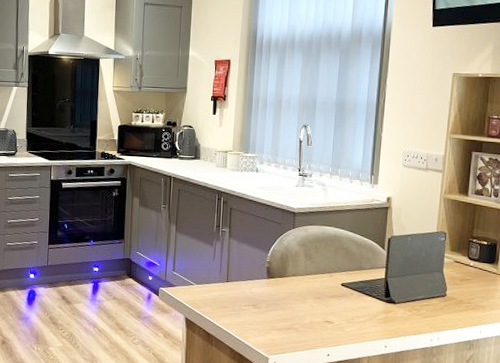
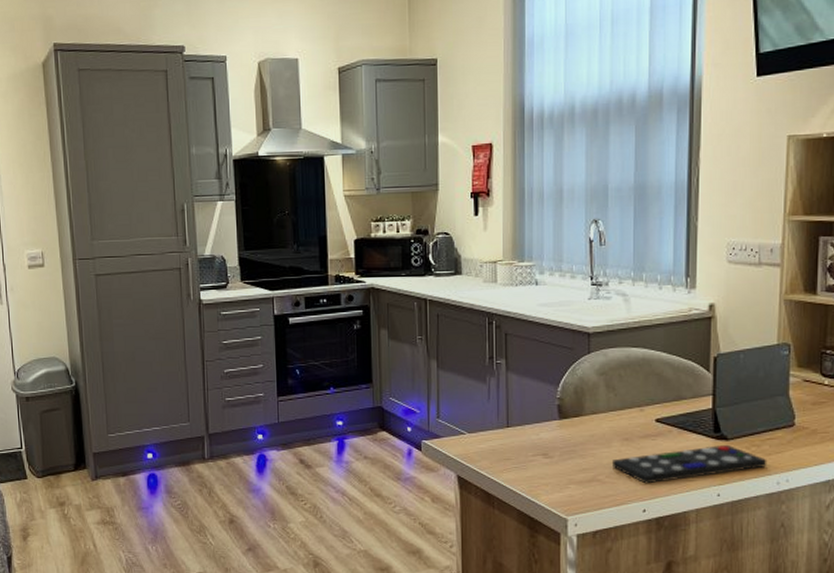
remote control: none [306,307,424,334] -> present [612,444,767,484]

